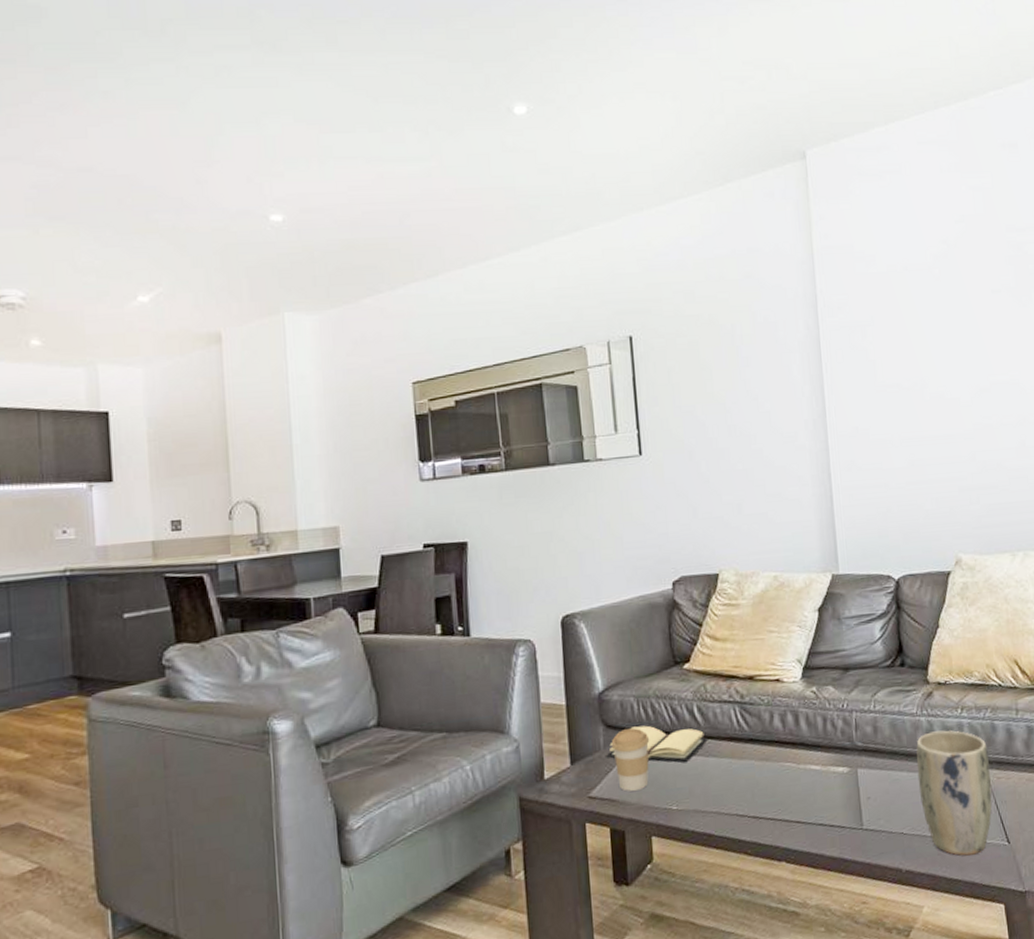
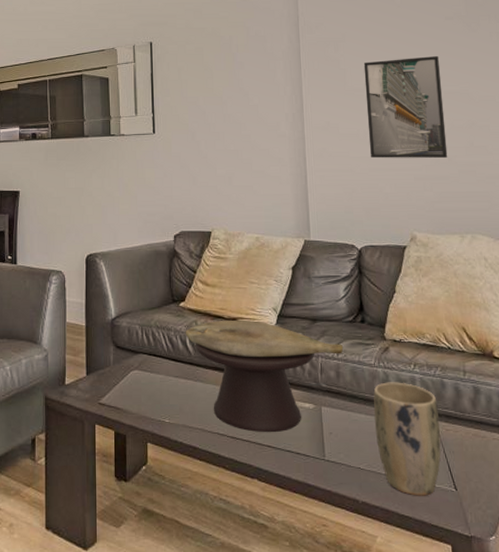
book: present [606,725,709,762] -> none [114,349,198,383]
coffee cup: present [611,728,650,792] -> none [119,351,150,402]
decorative bowl: none [691,676,880,808] -> present [185,320,343,433]
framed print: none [897,339,997,469] -> present [363,56,448,159]

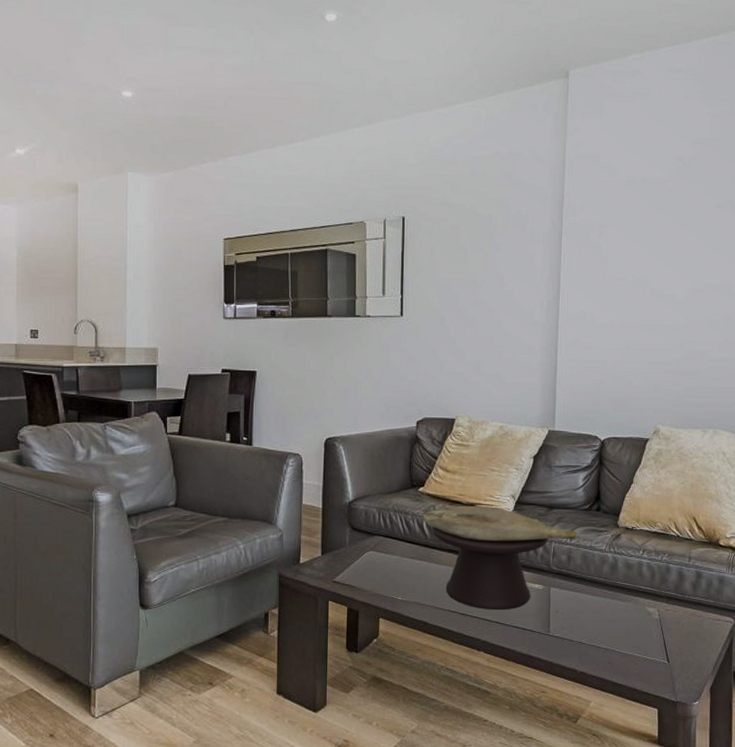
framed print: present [363,56,448,159] -> none [623,246,705,354]
plant pot: present [373,382,441,496] -> none [599,566,661,667]

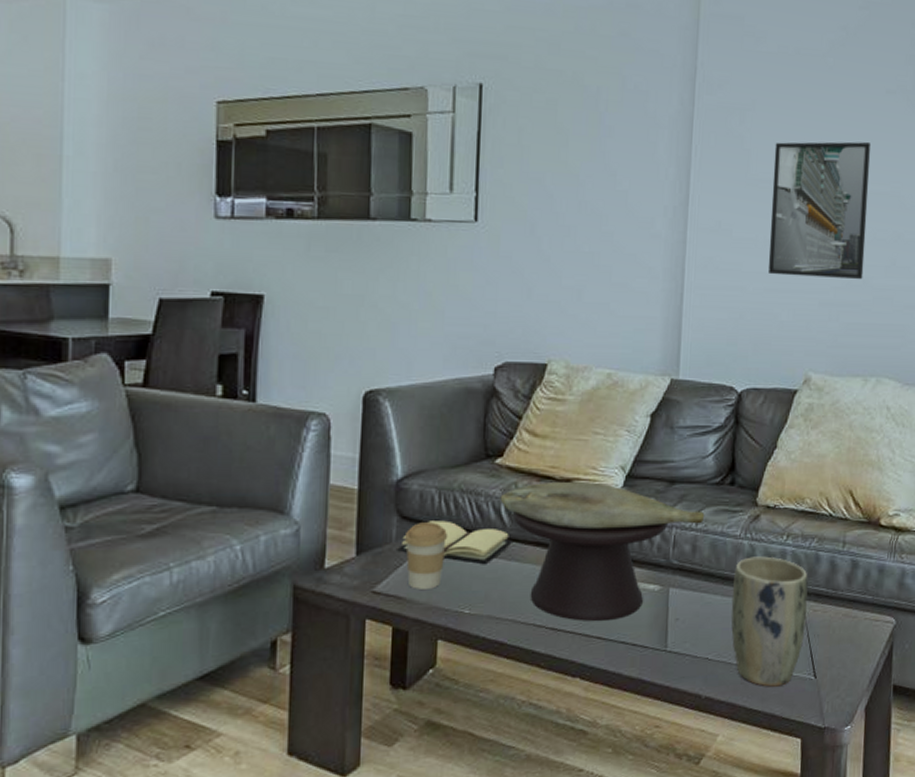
book: none [350,532,433,564] -> present [397,520,514,564]
coffee cup: none [354,533,386,581] -> present [404,522,448,589]
plant pot: none [599,566,661,667] -> present [731,556,808,687]
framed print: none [623,246,705,354] -> present [768,141,872,280]

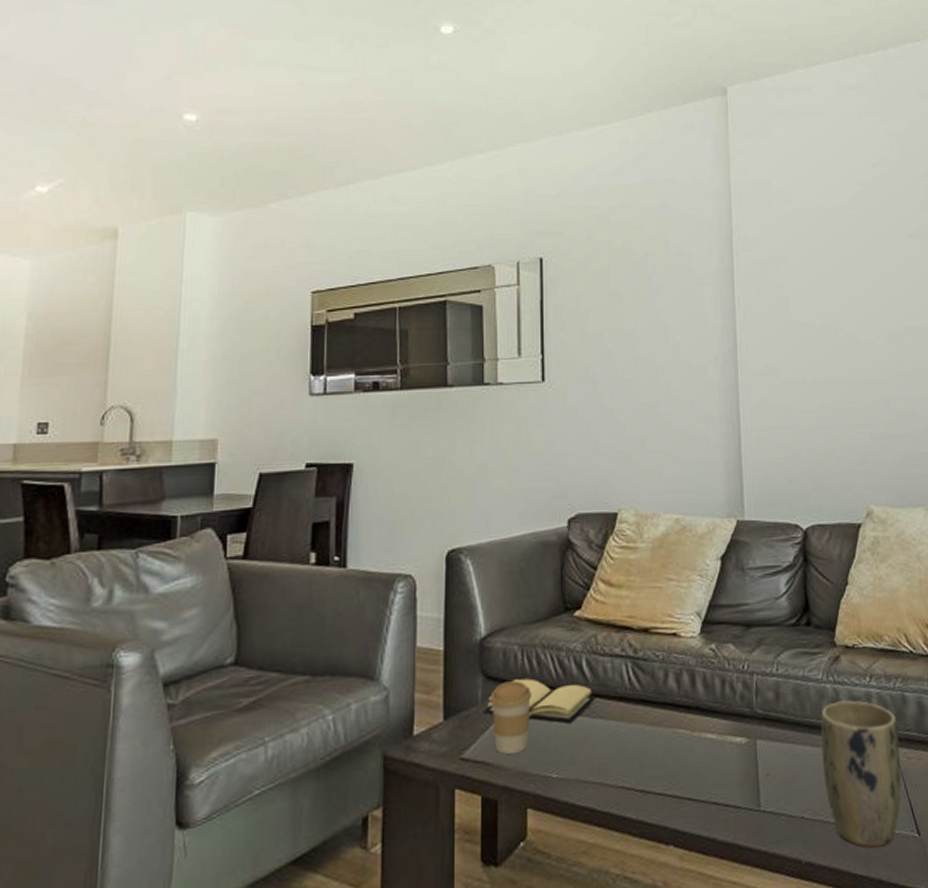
decorative bowl: present [500,482,704,622] -> none [581,630,784,782]
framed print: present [768,141,872,280] -> none [811,283,910,412]

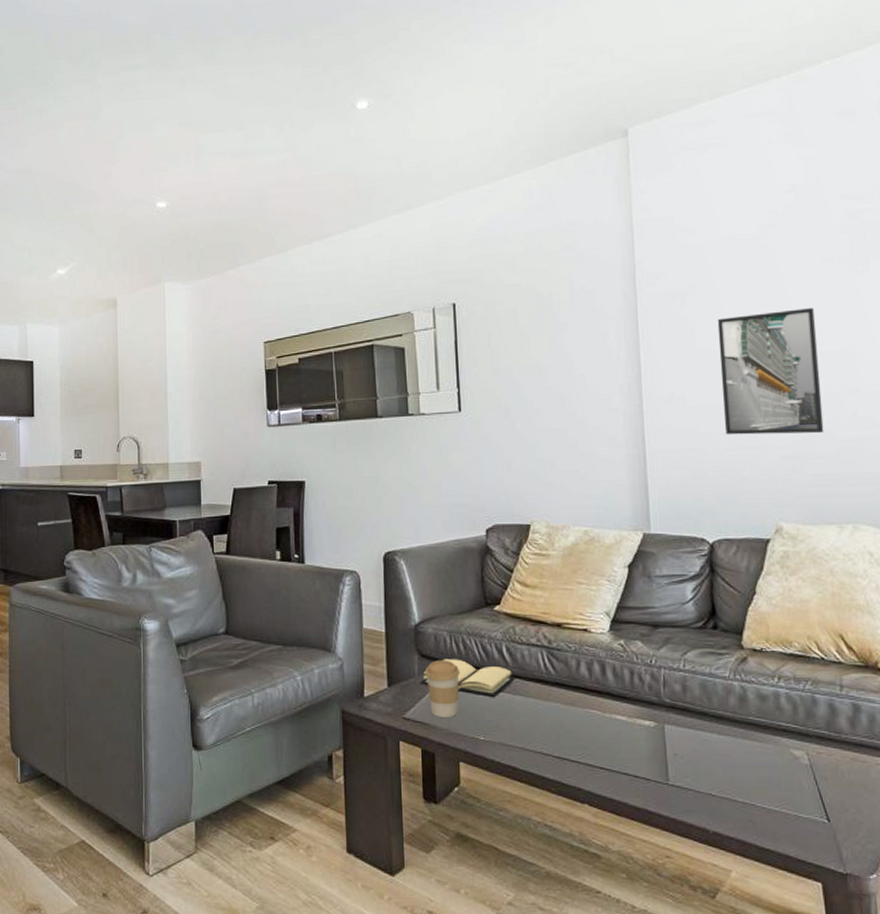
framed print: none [811,283,910,412] -> present [717,308,824,435]
plant pot: present [820,700,902,848] -> none [727,697,811,827]

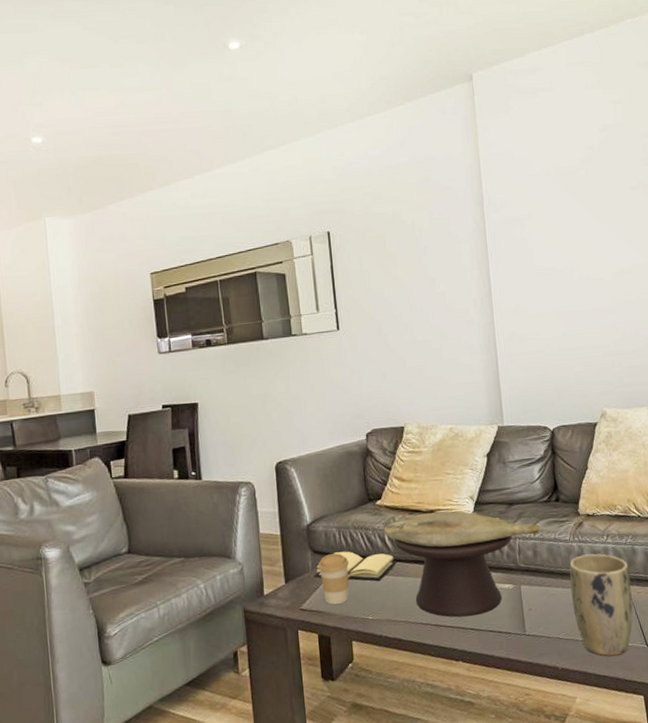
decorative bowl: none [501,626,691,753] -> present [383,510,539,618]
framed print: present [717,308,824,435] -> none [550,229,635,338]
plant pot: none [727,697,811,827] -> present [569,553,633,657]

